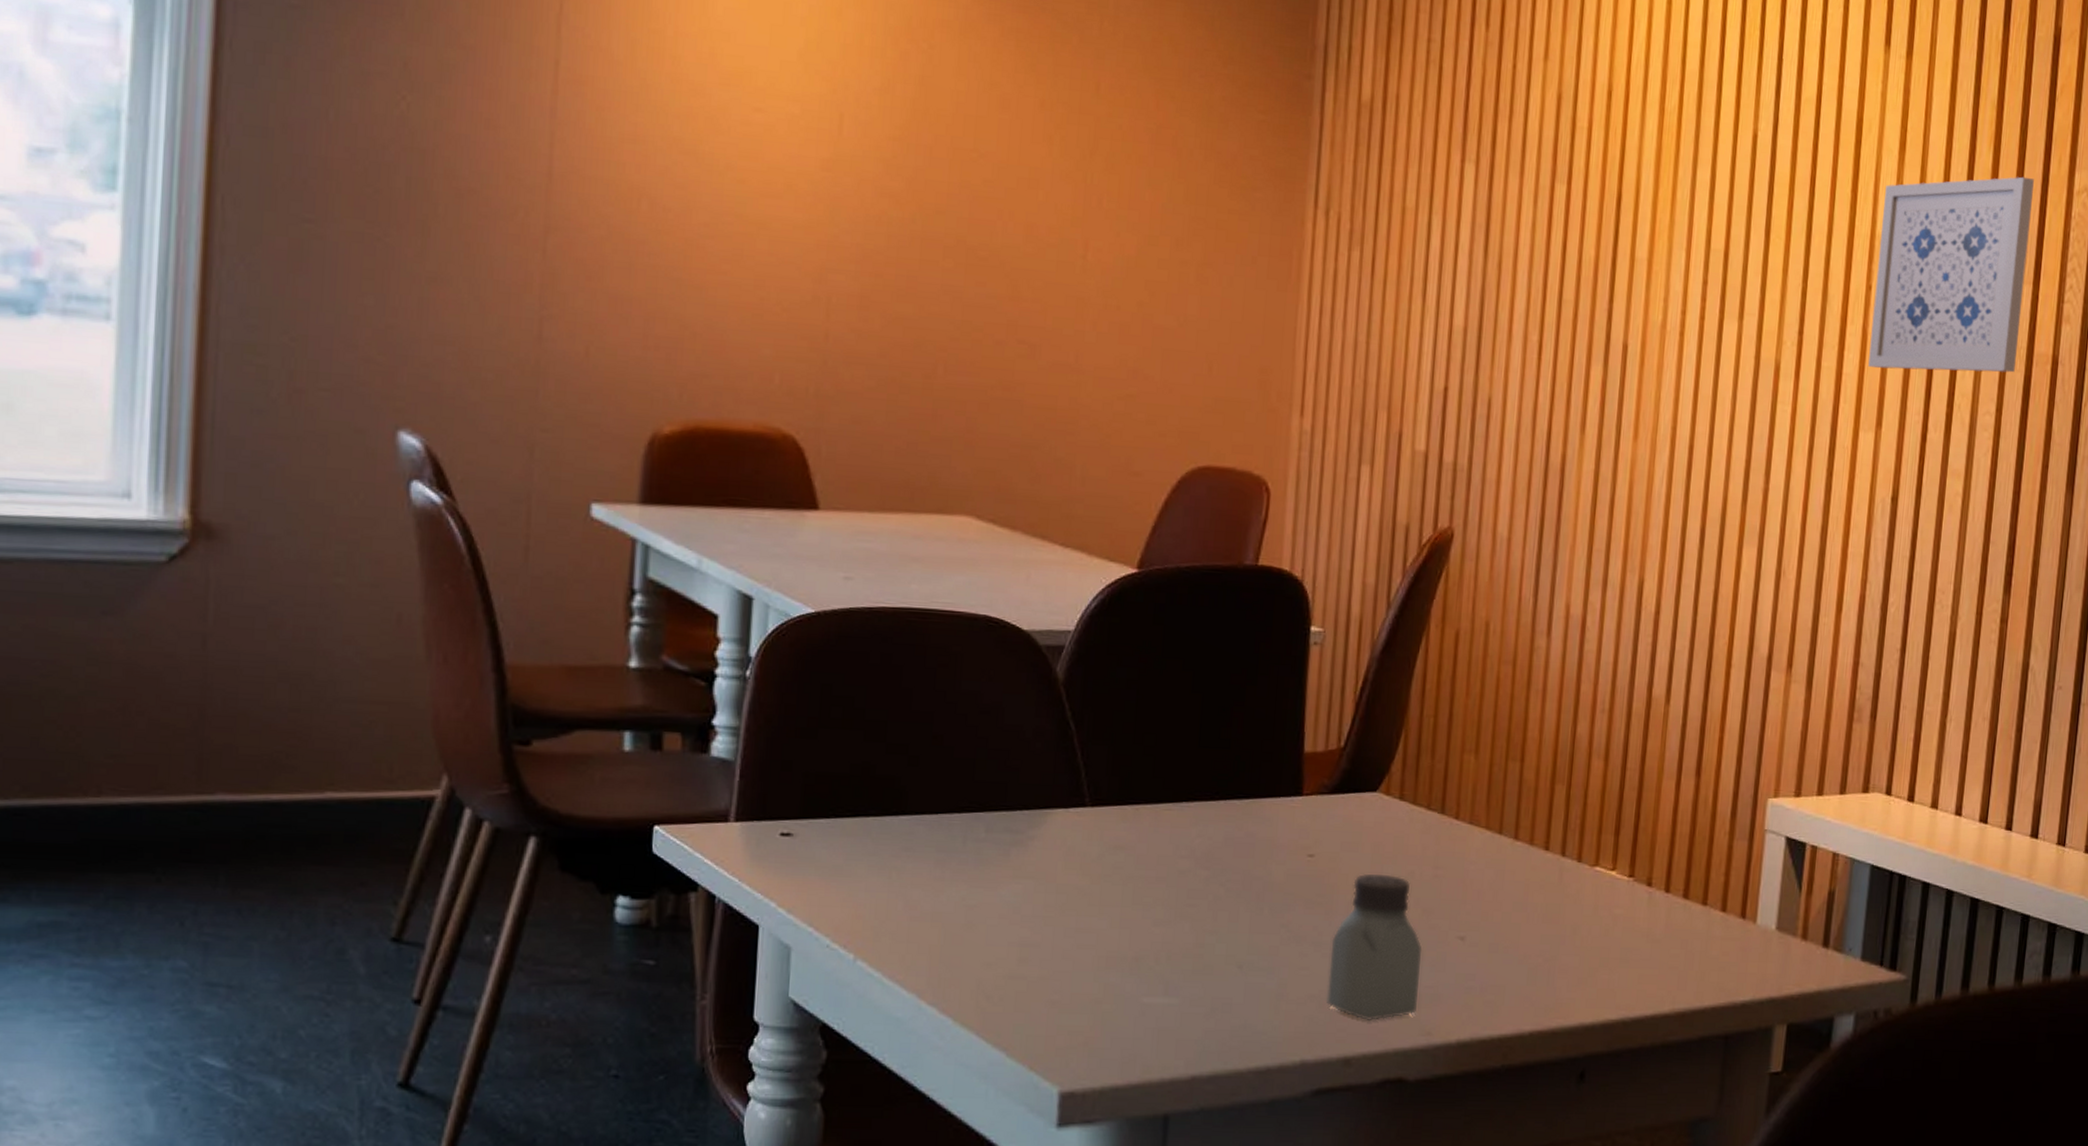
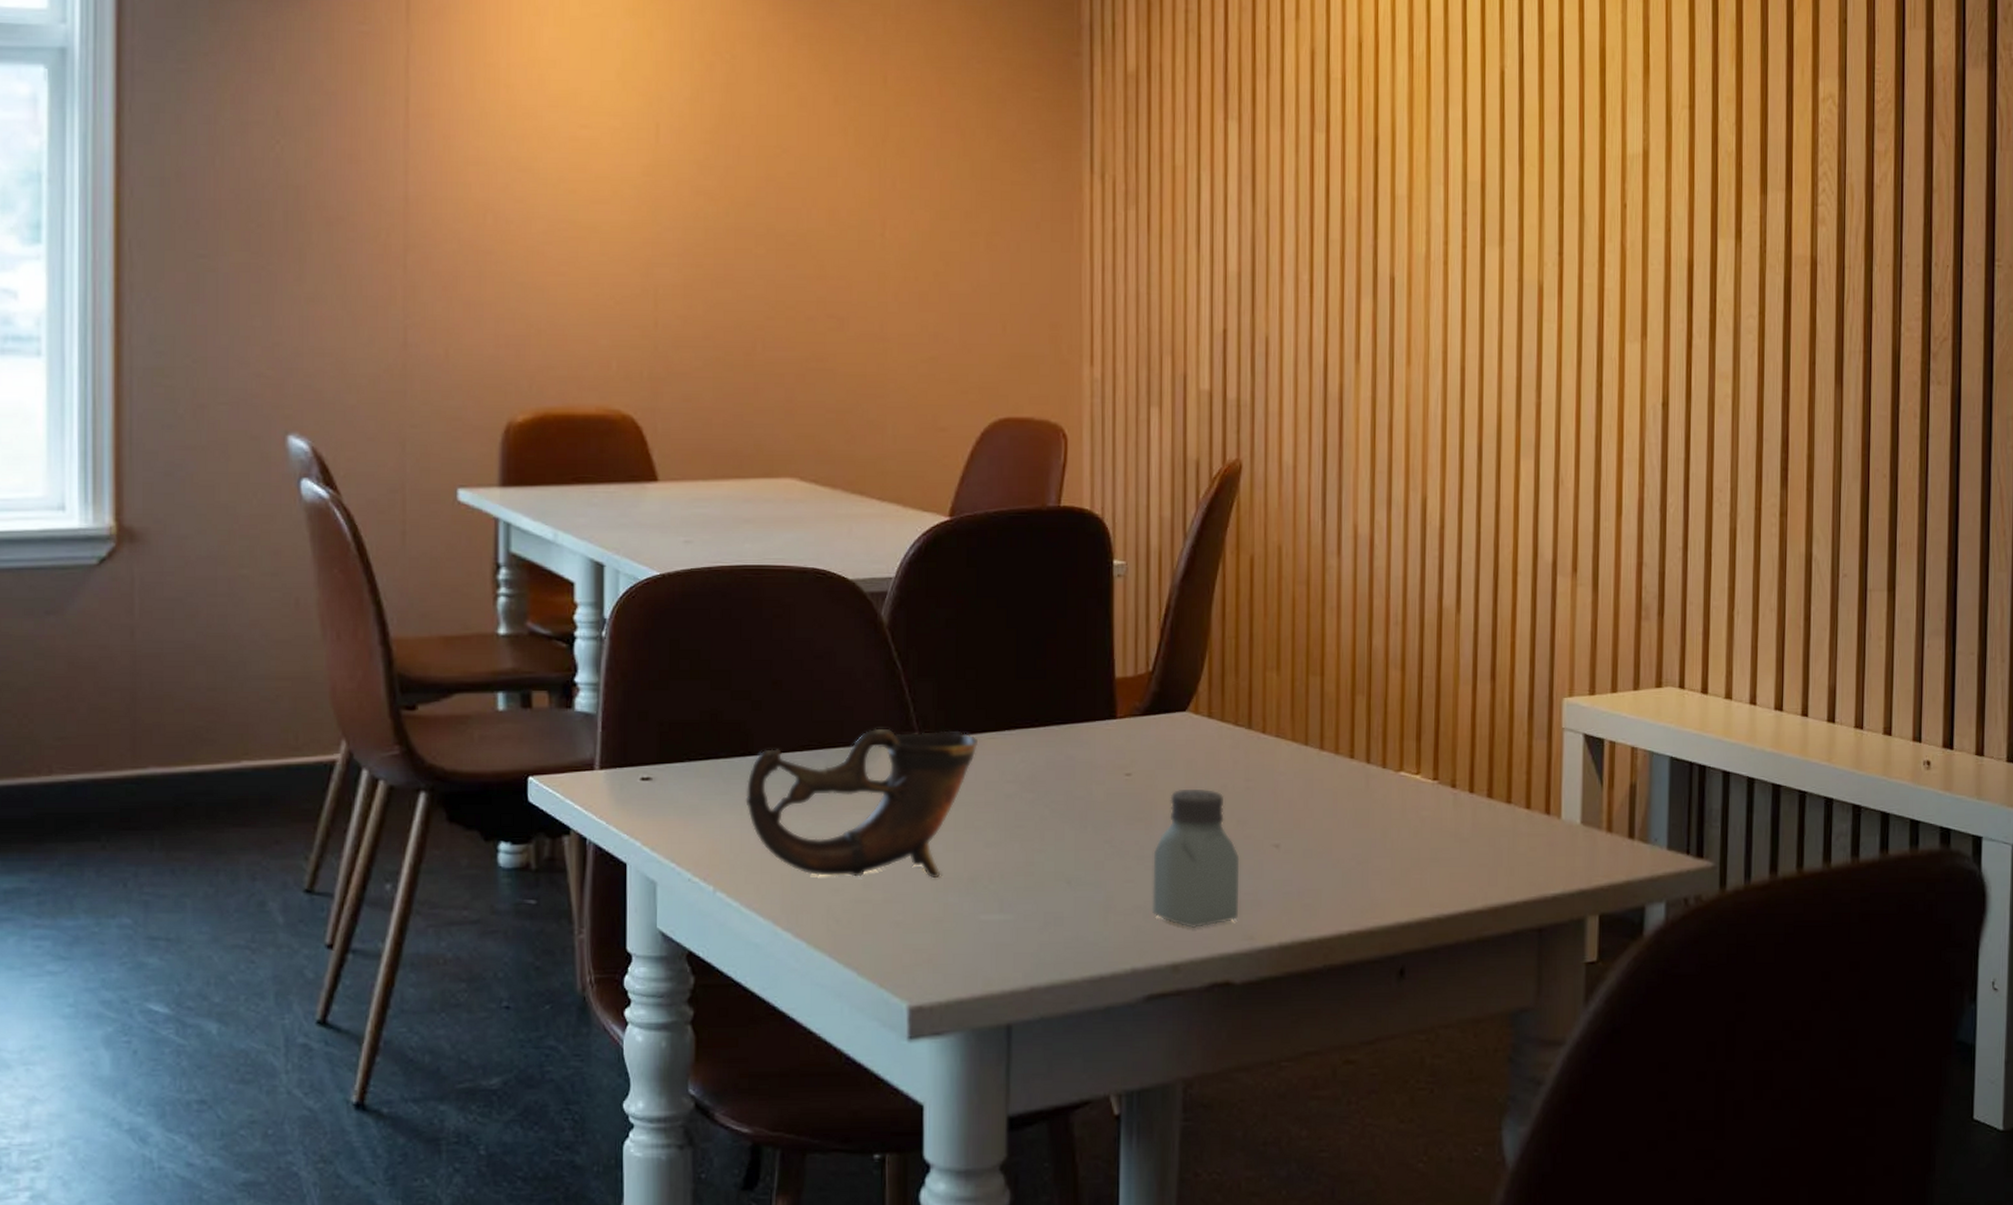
cup: none [895,792,1153,957] -> present [745,728,979,879]
wall art: present [1868,176,2035,373] -> none [1629,89,1779,281]

